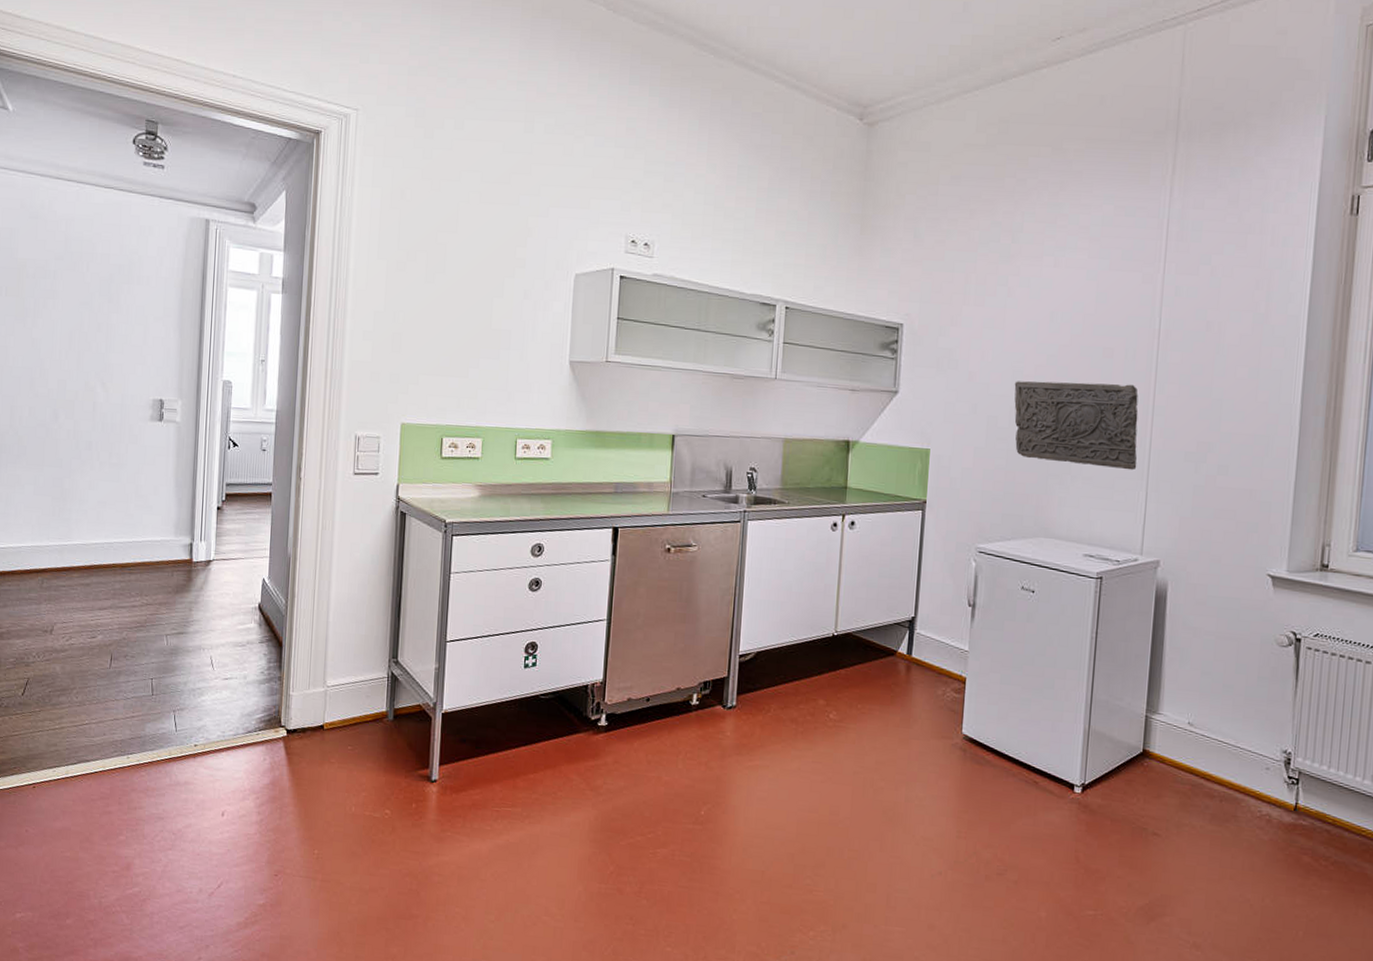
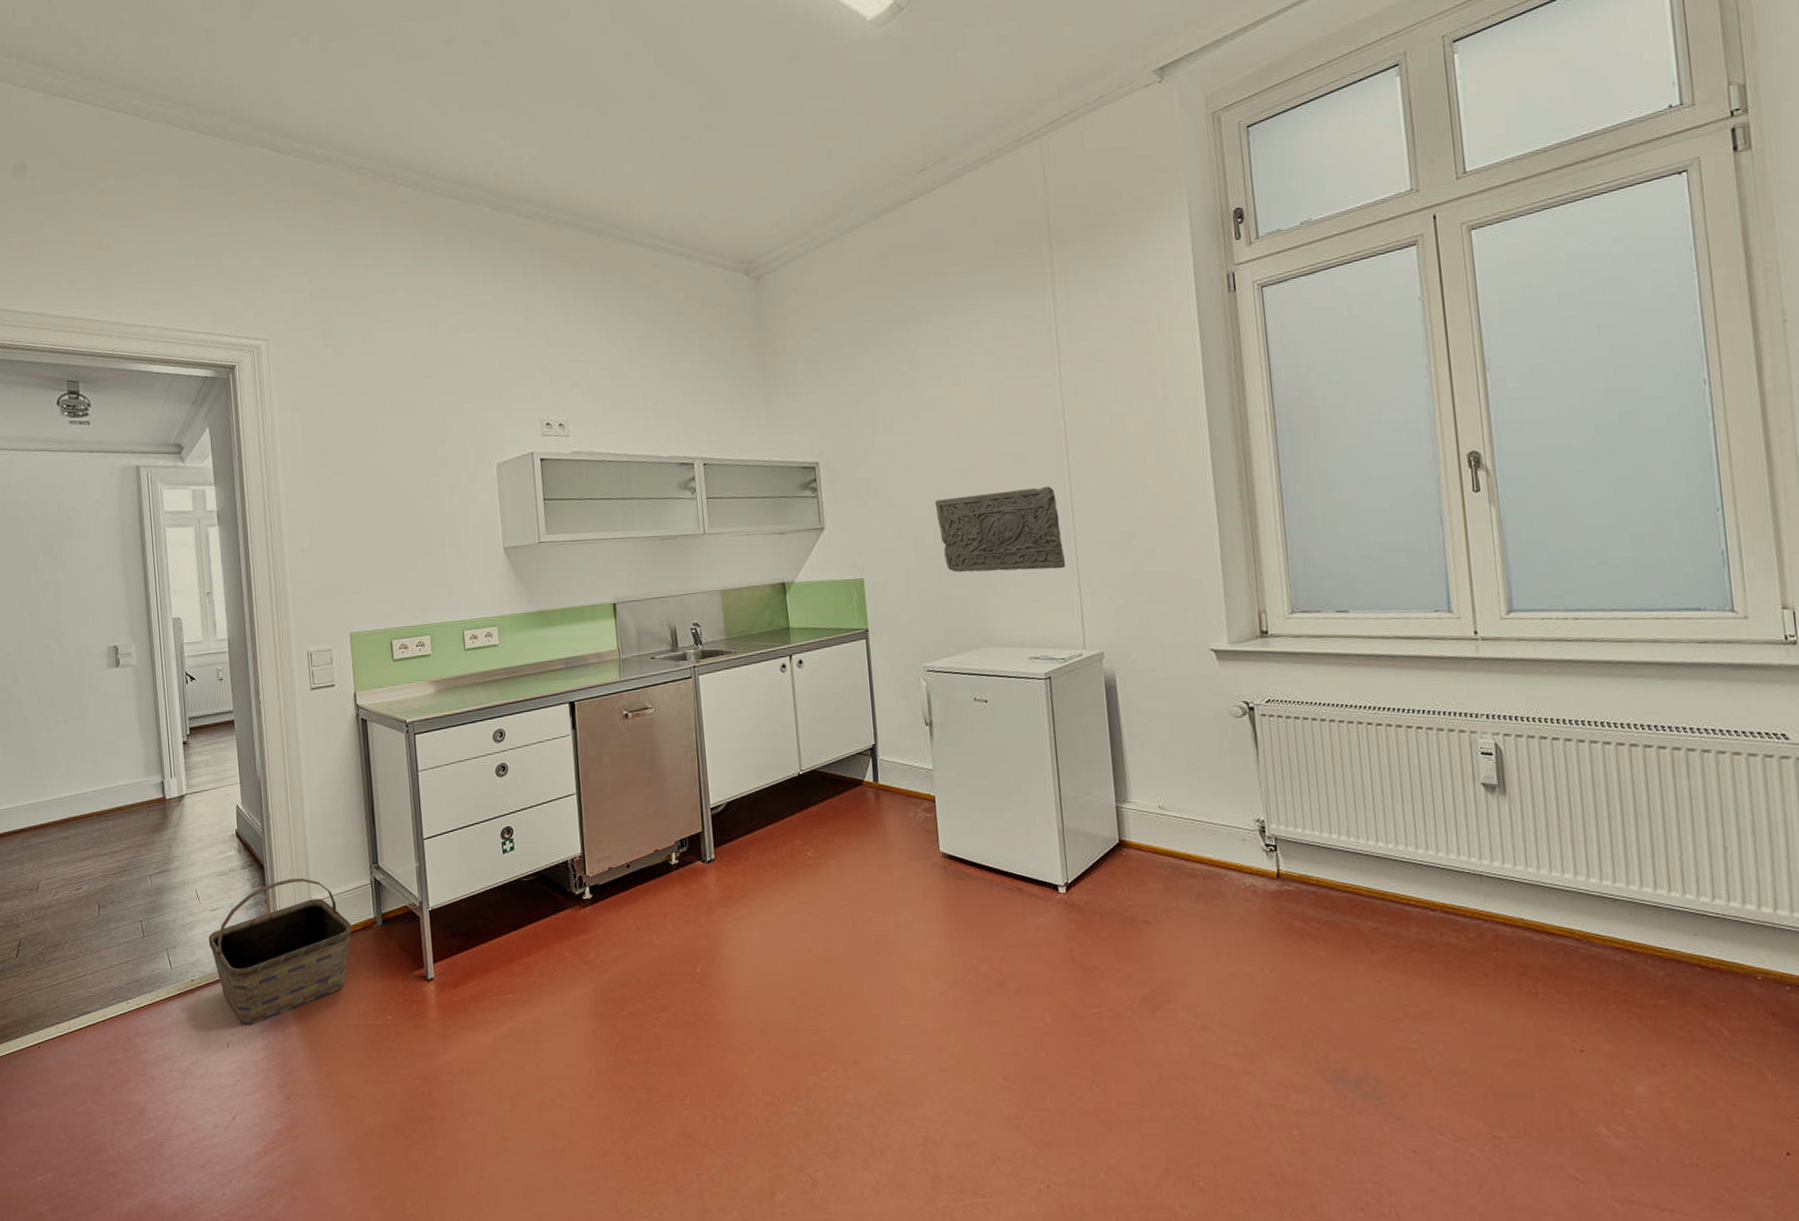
basket: none [217,660,362,799] -> present [208,878,352,1026]

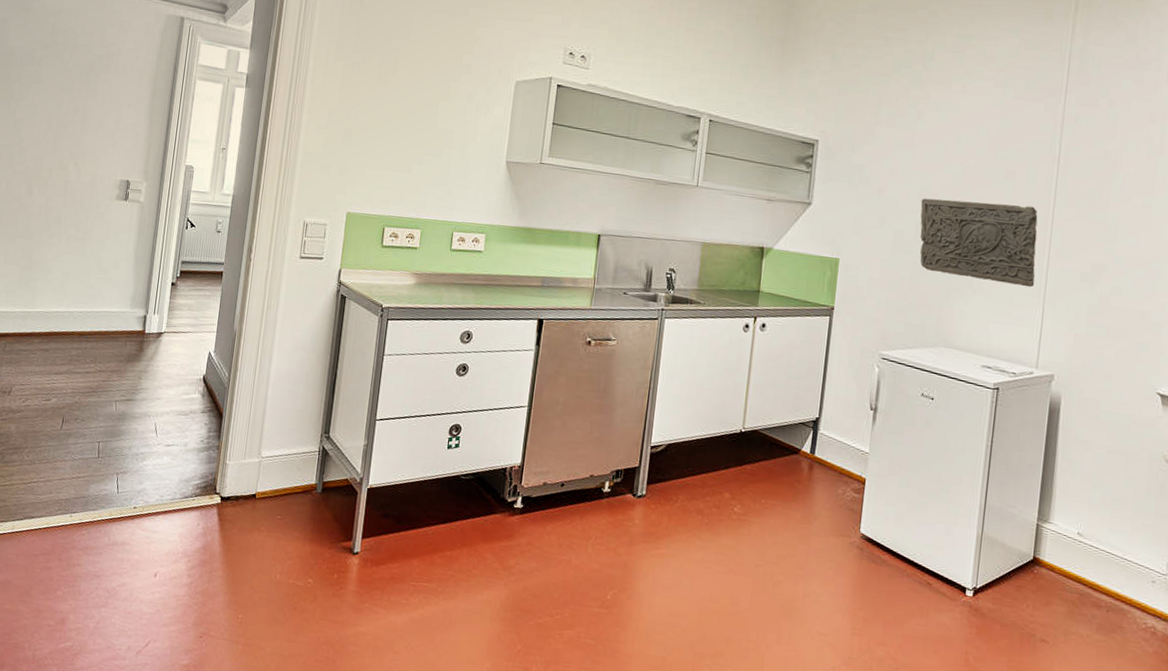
basket: present [208,878,352,1026] -> none [157,431,293,562]

